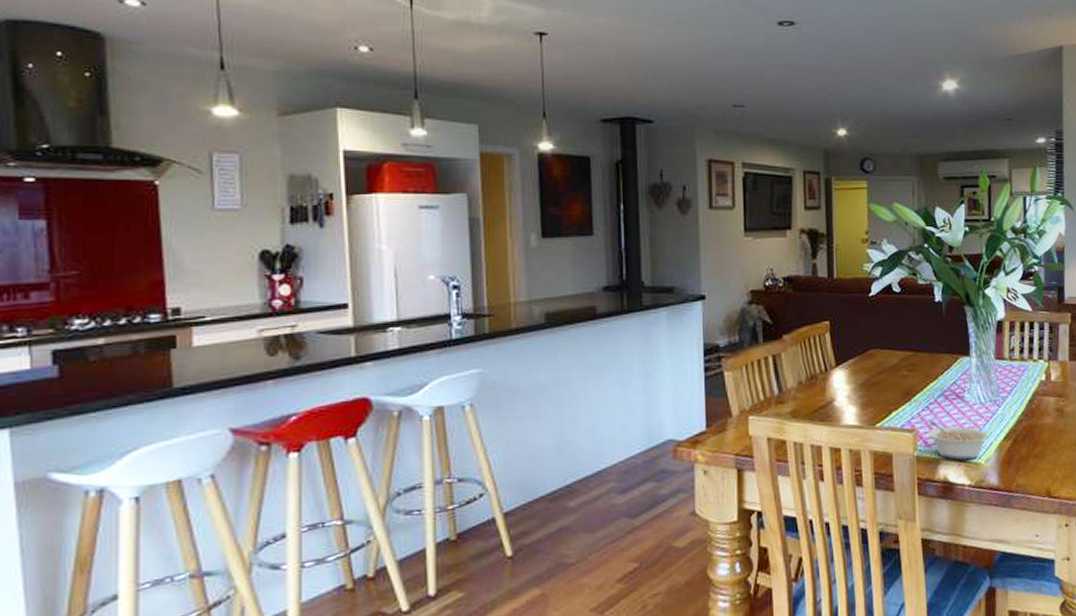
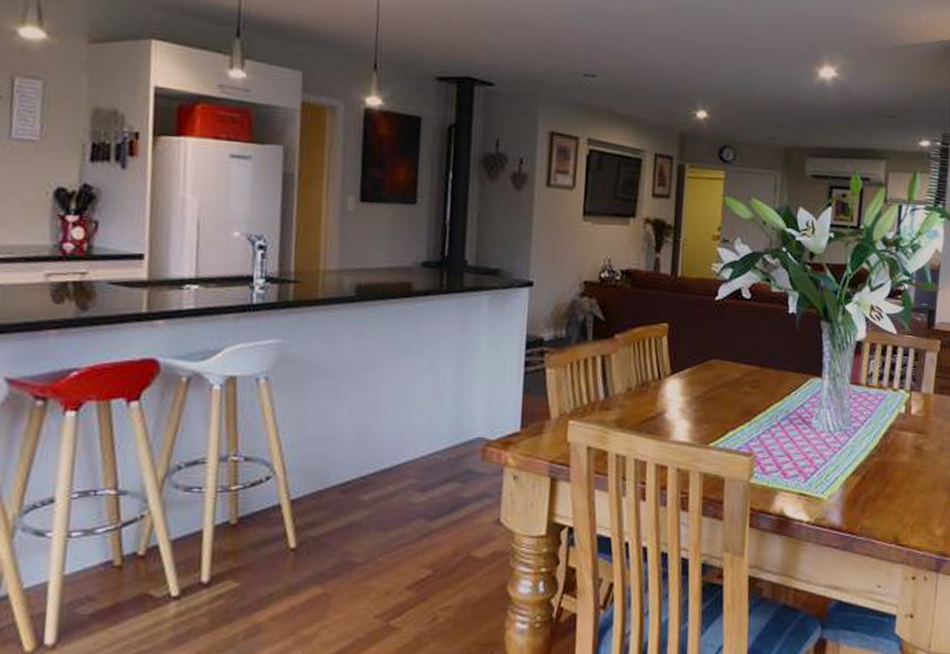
legume: present [928,420,988,460] -> none [767,445,834,493]

